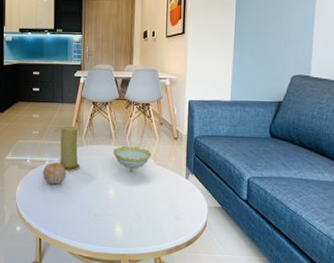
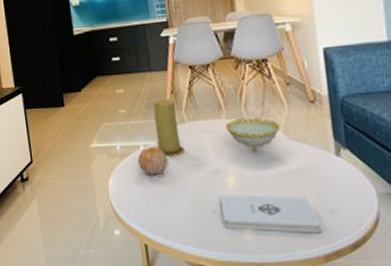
notepad: none [101,203,169,234] -> present [219,195,322,234]

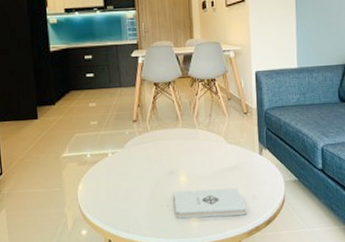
fruit: present [137,147,167,175] -> none [105,153,132,179]
candle: present [153,98,186,157] -> none [122,111,148,162]
decorative bowl: present [226,118,280,153] -> none [181,127,222,155]

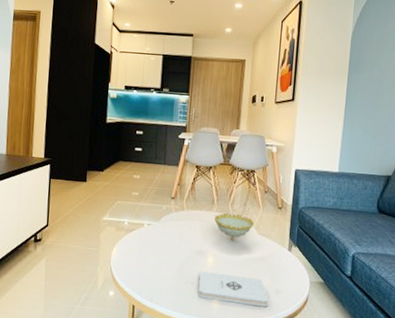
decorative bowl: none [181,127,222,155] -> present [214,213,254,241]

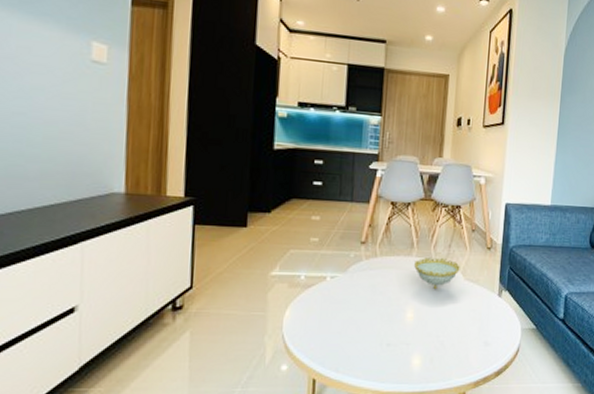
notepad: present [198,271,269,307] -> none [395,329,477,363]

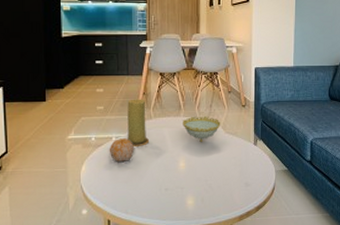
fruit: none [321,279,353,308] -> present [109,138,134,162]
candle: none [345,231,373,290] -> present [127,99,150,147]

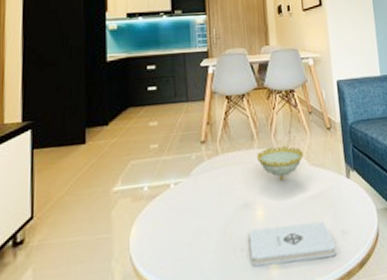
fruit: present [109,138,134,162] -> none [166,183,198,217]
candle: present [127,99,150,147] -> none [188,130,218,194]
notepad: none [172,175,240,202] -> present [248,221,337,267]

